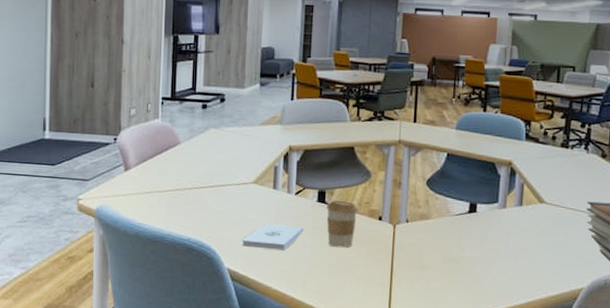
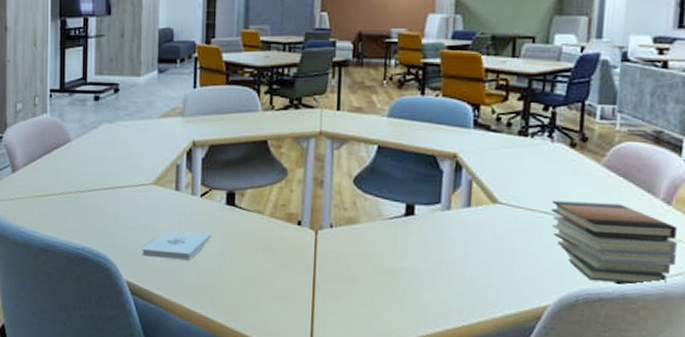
coffee cup: present [326,200,359,248] -> none [236,202,274,258]

